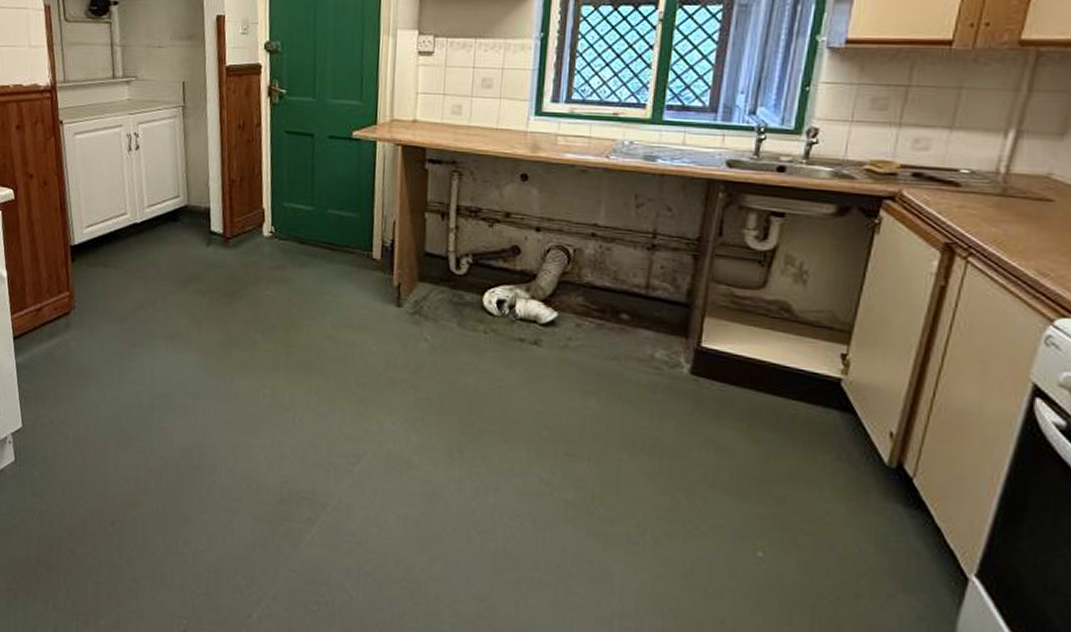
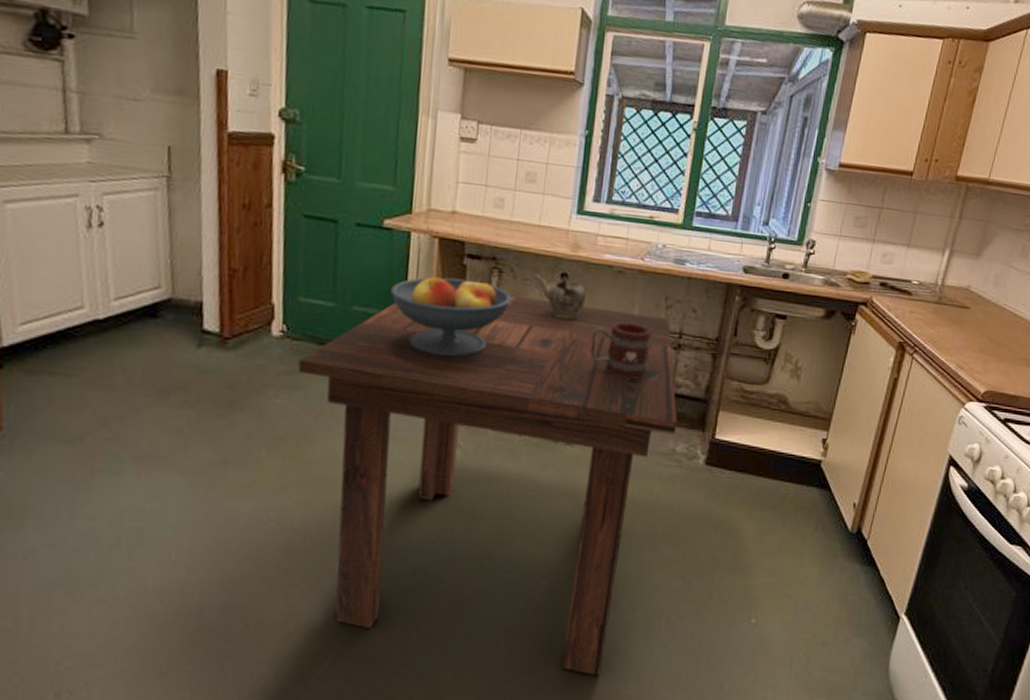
dining table: none [284,197,656,586] -> present [298,295,678,676]
fruit bowl: none [360,181,473,256] -> present [391,276,512,357]
teapot: none [495,175,548,220] -> present [535,273,586,320]
mug: none [554,222,622,281] -> present [590,322,653,380]

